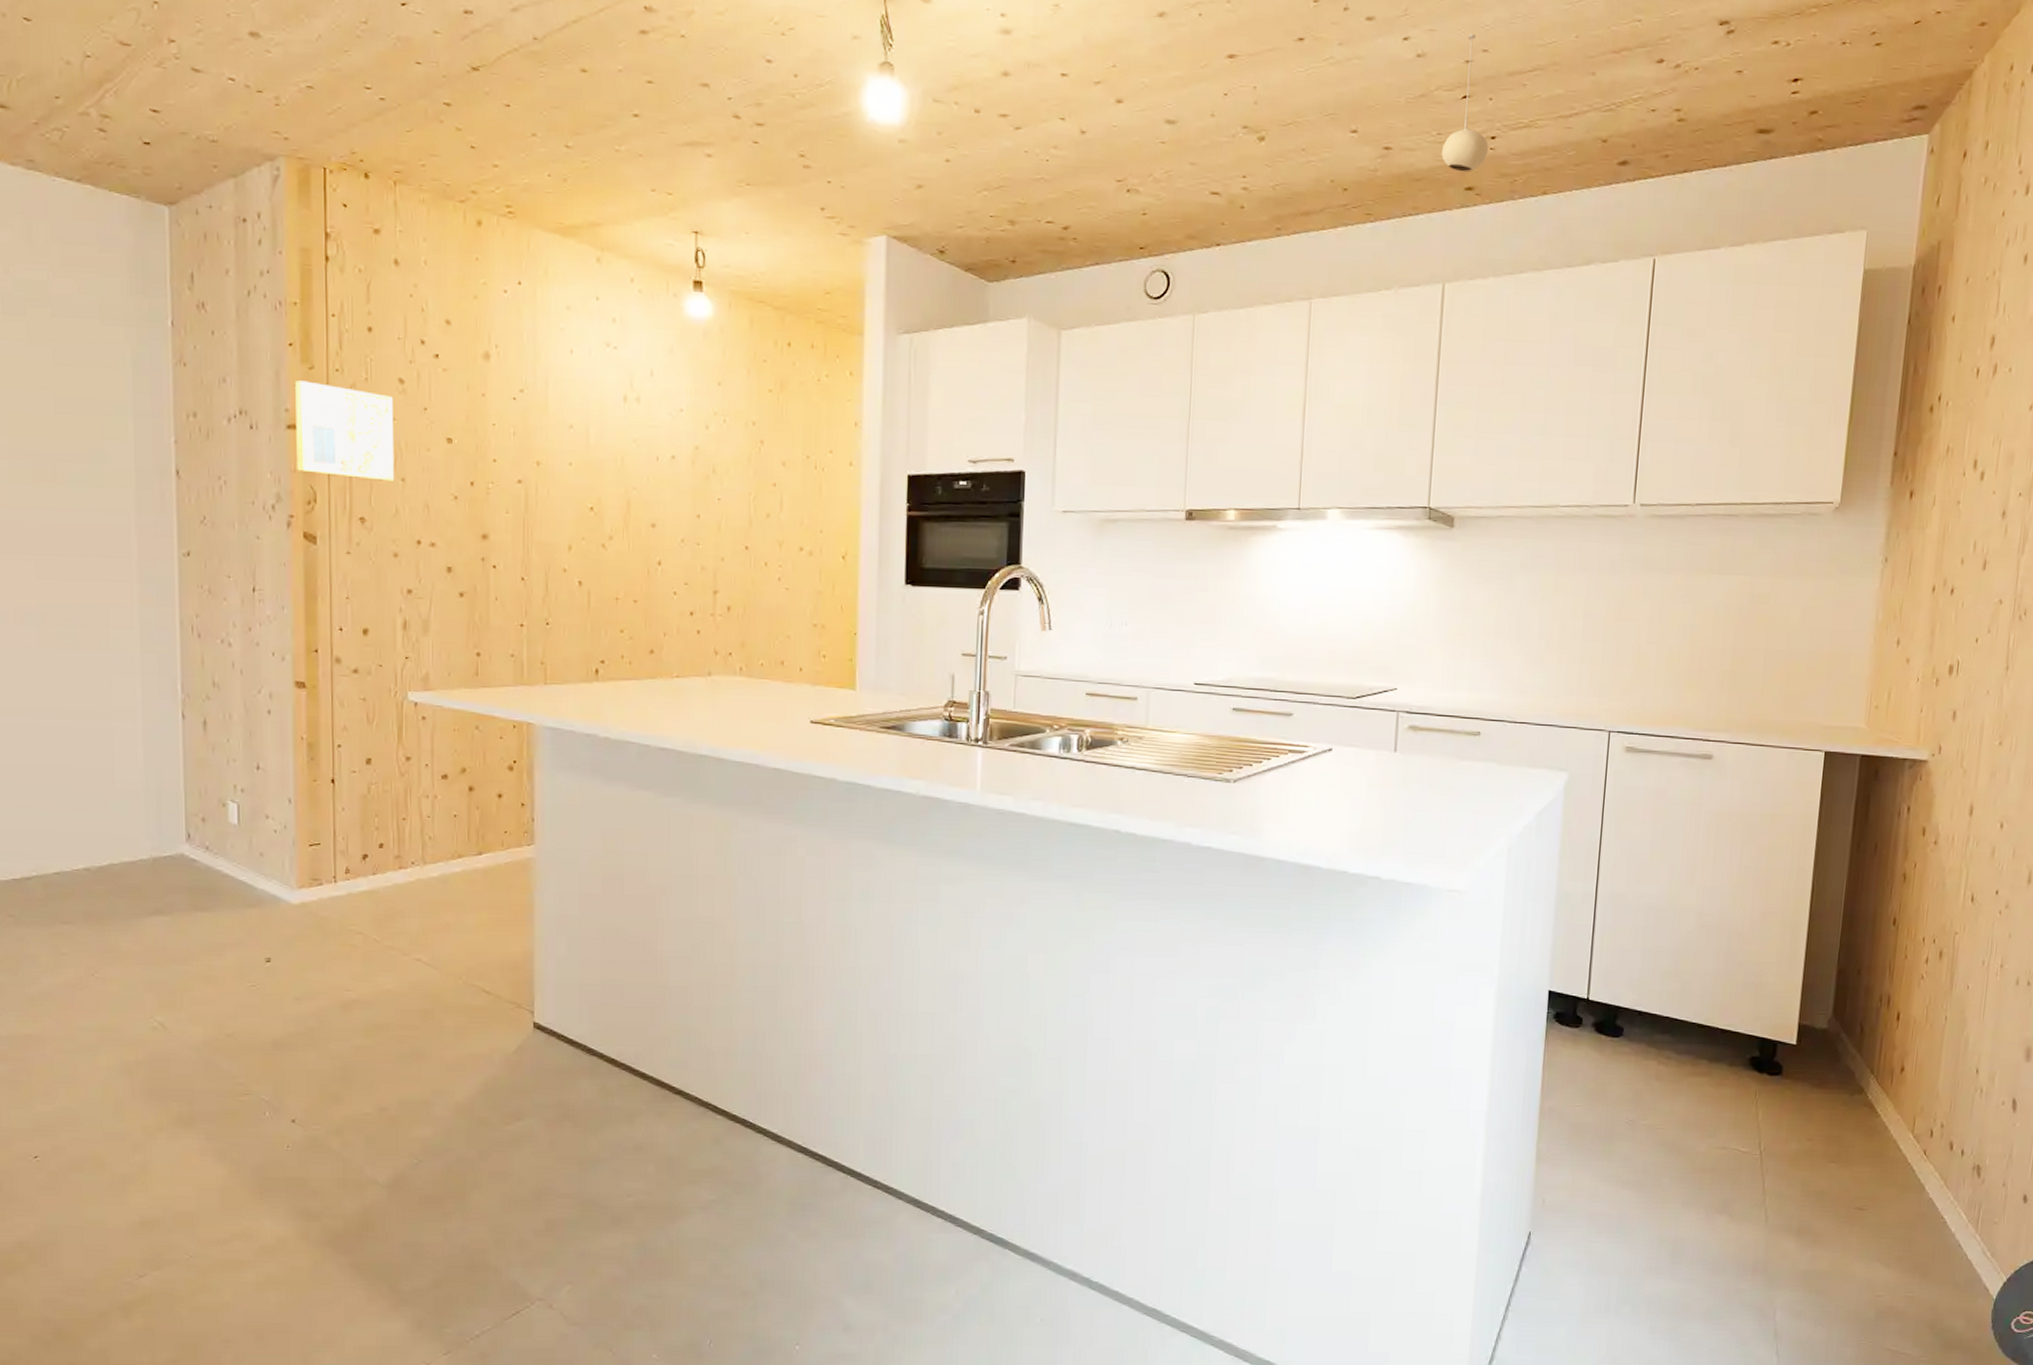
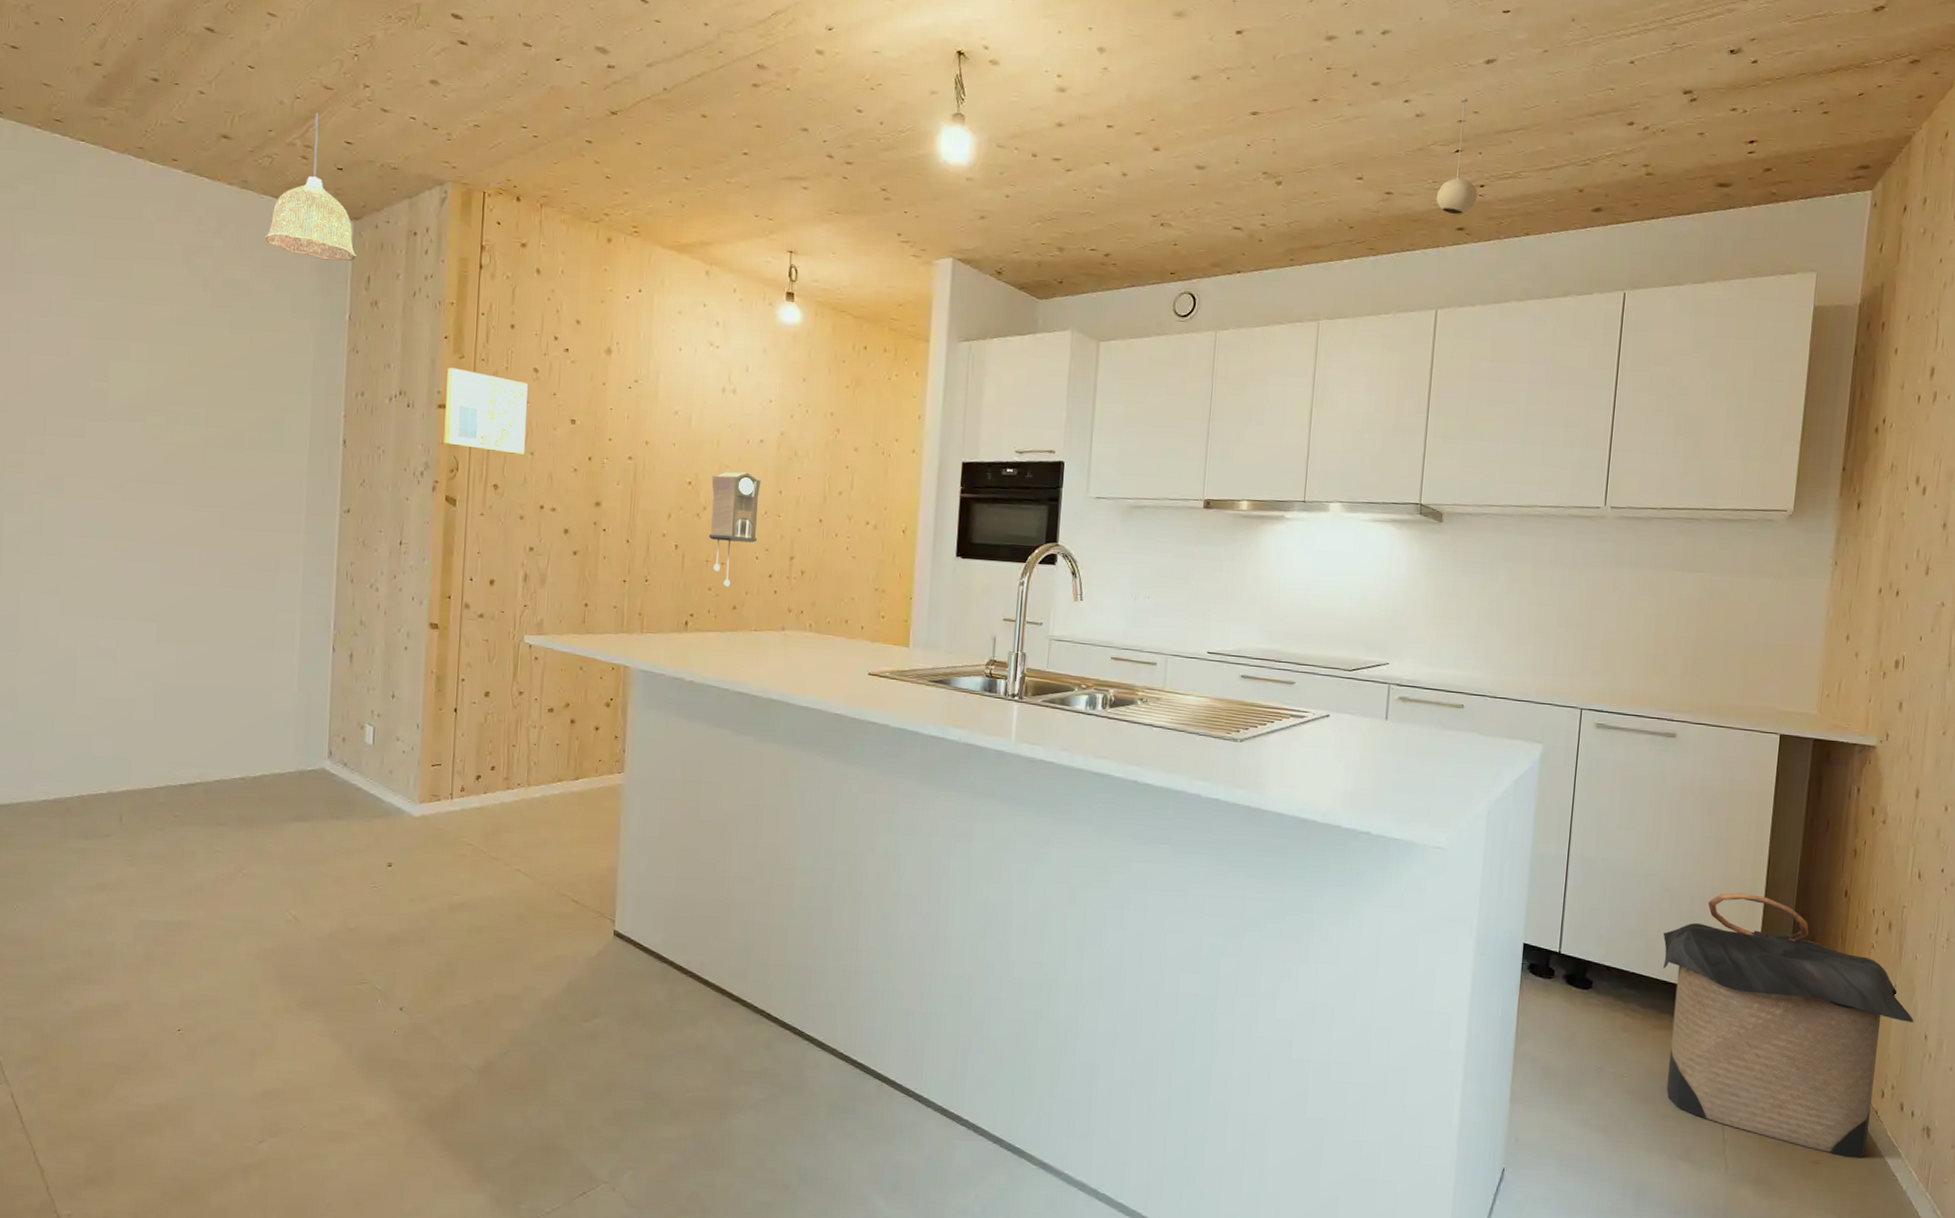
pendant lamp: none [60,75,176,256] -> present [264,113,357,262]
pendulum clock: none [617,494,675,628] -> present [708,472,761,587]
laundry hamper: none [1698,925,1965,1202] -> present [1663,892,1914,1159]

